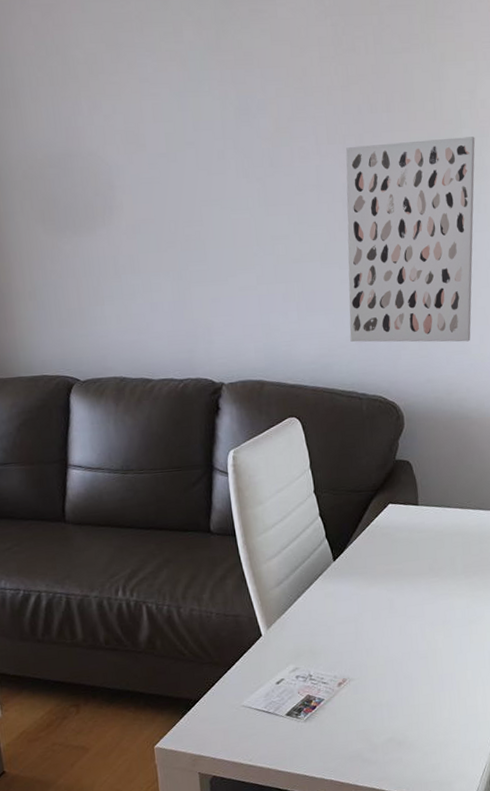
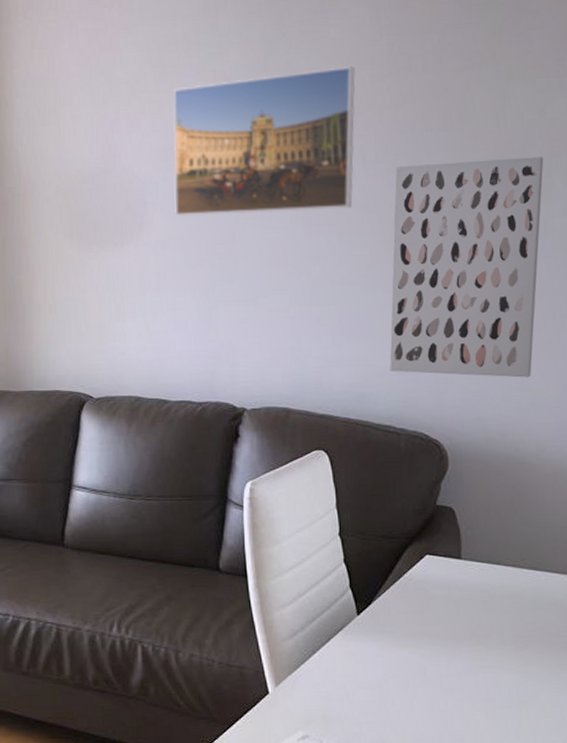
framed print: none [132,47,309,200] -> present [173,66,356,217]

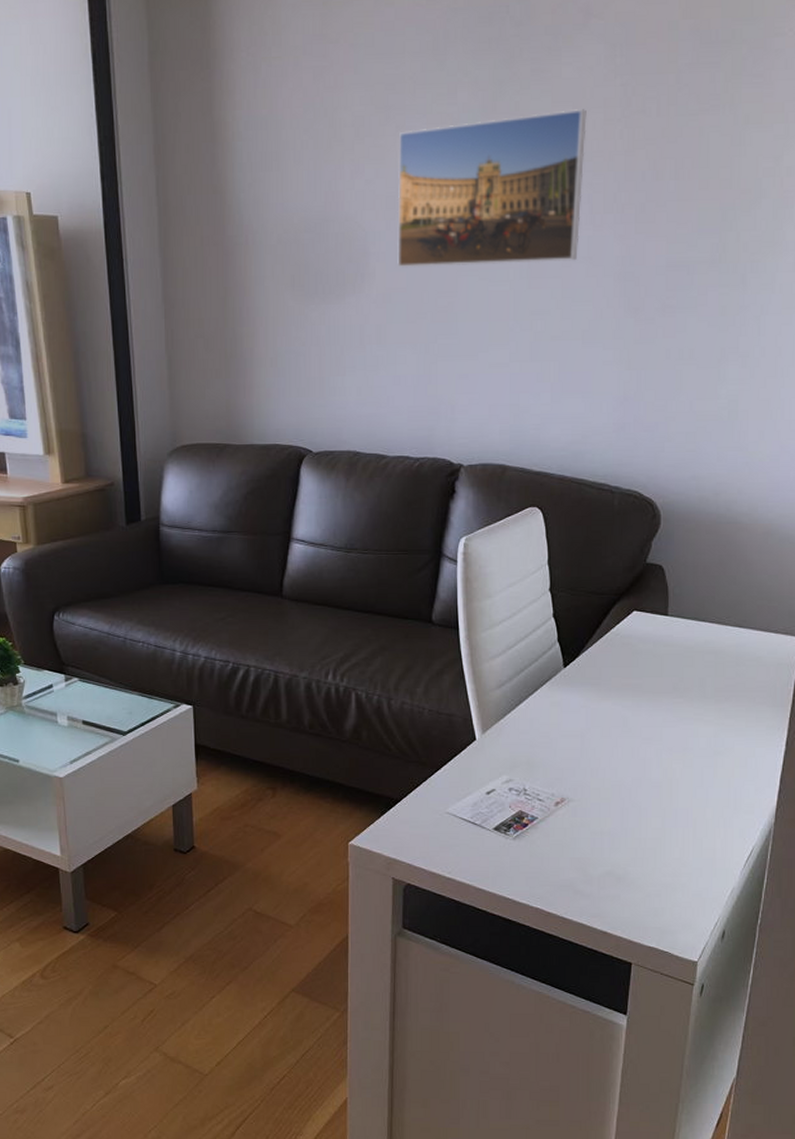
wall art: present [390,157,544,378] -> none [607,208,776,437]

